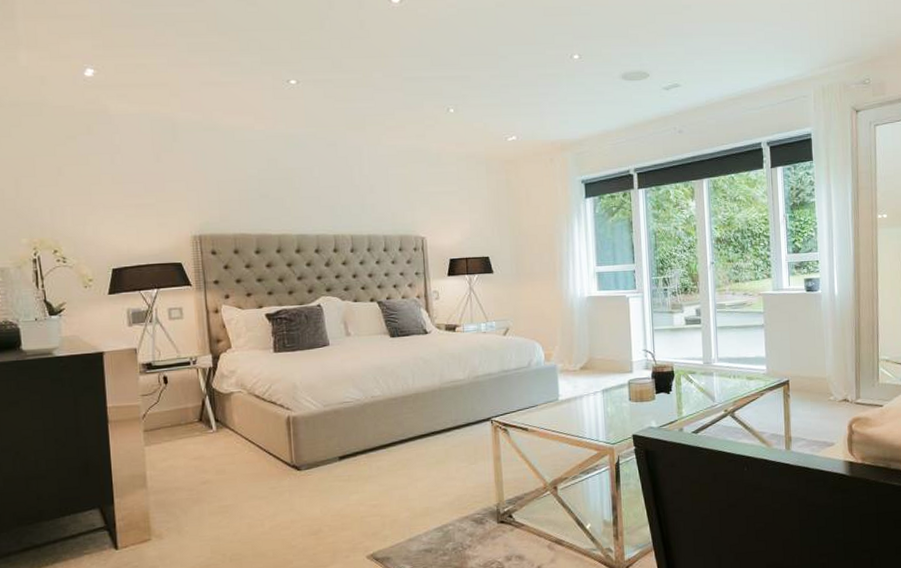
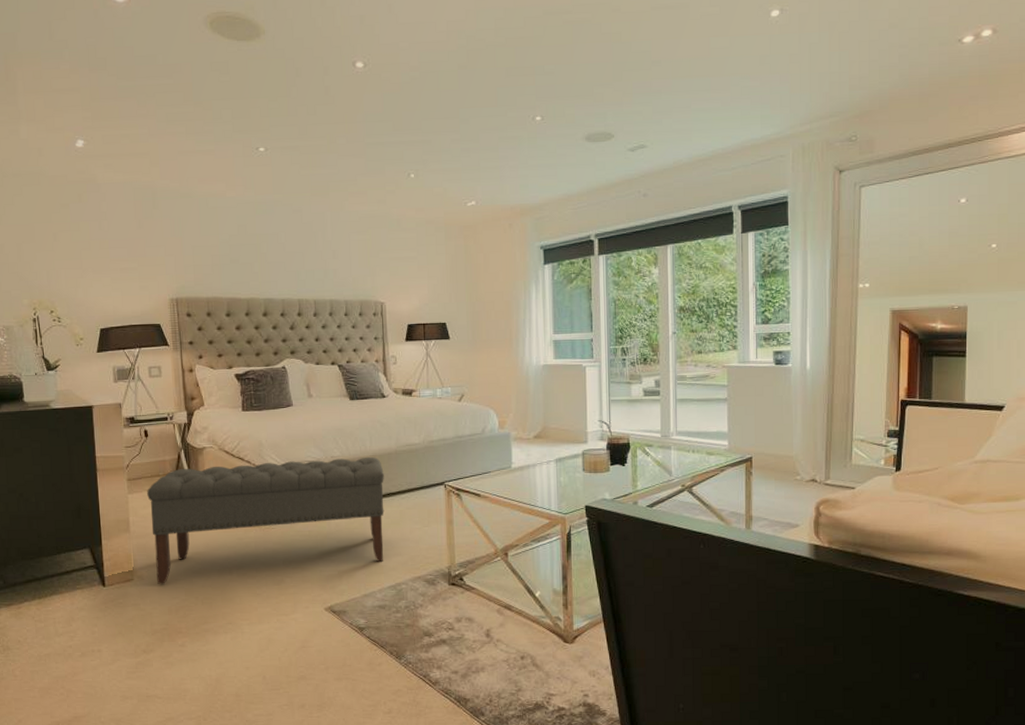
bench: none [166,395,429,543] -> present [147,456,384,584]

